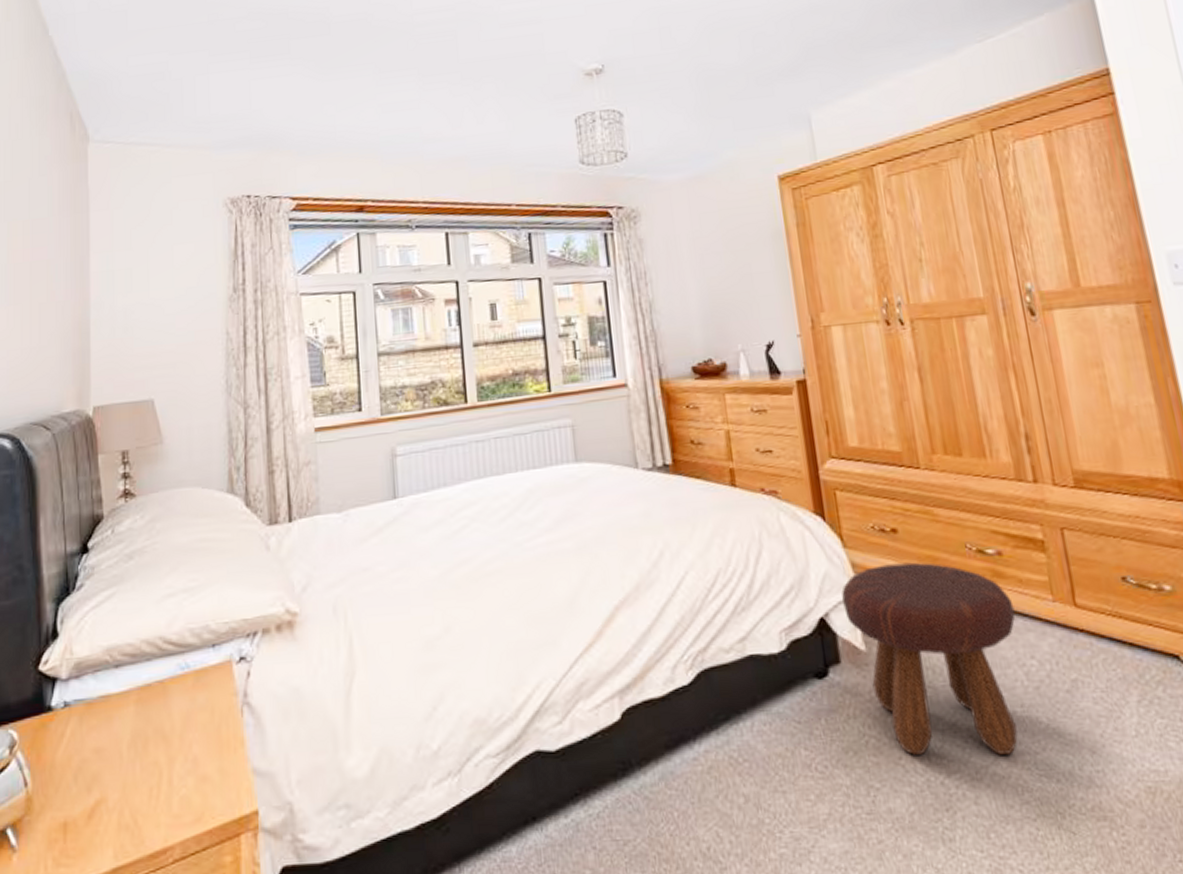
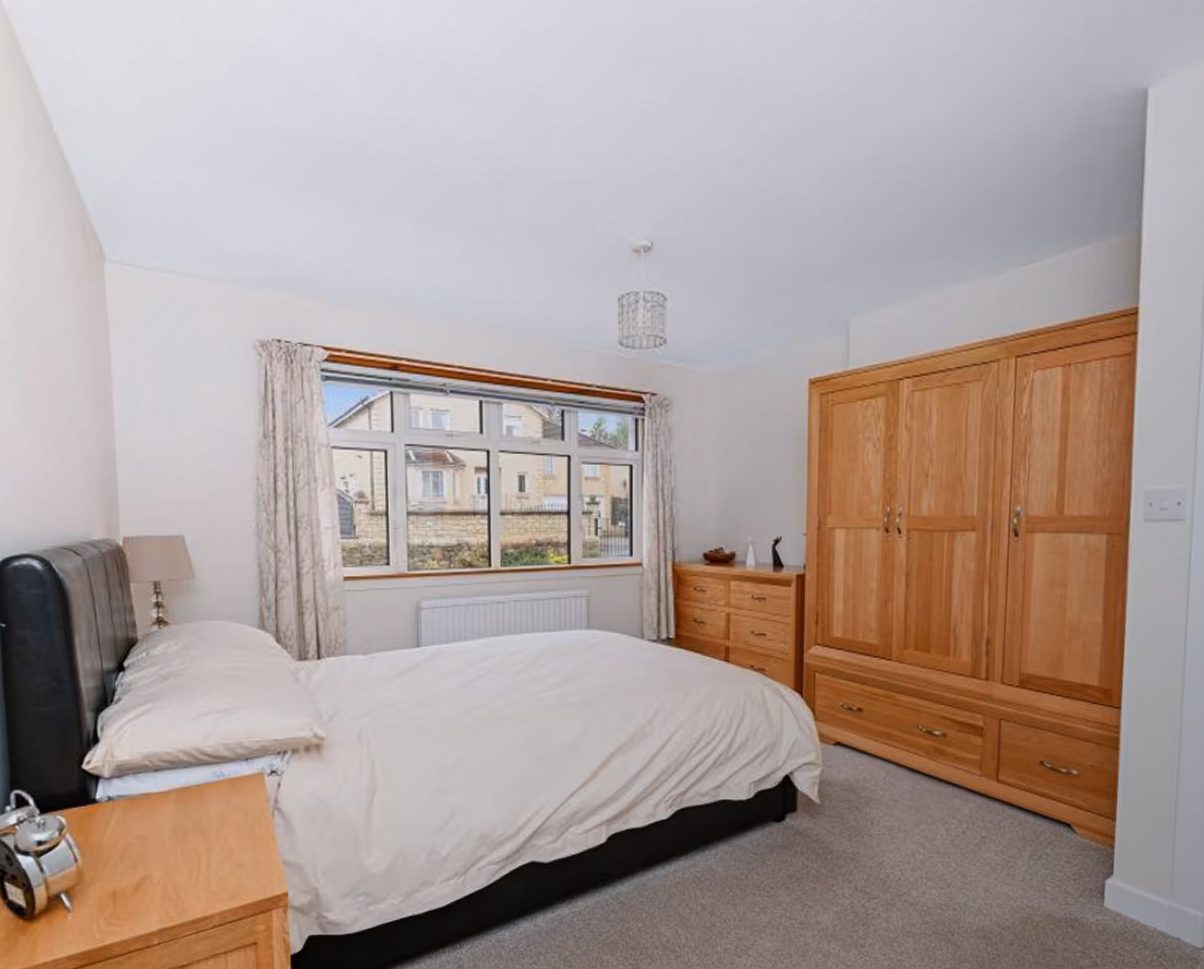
footstool: present [841,562,1018,755] -> none [807,736,948,888]

